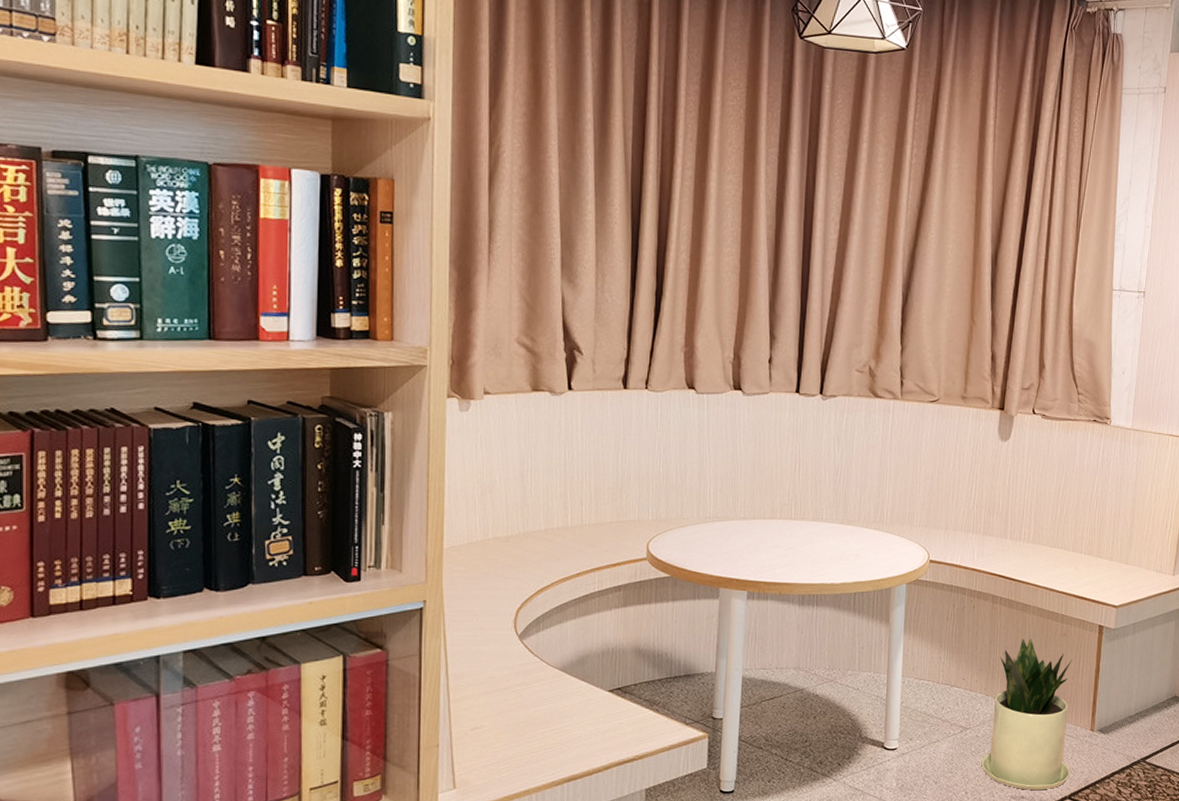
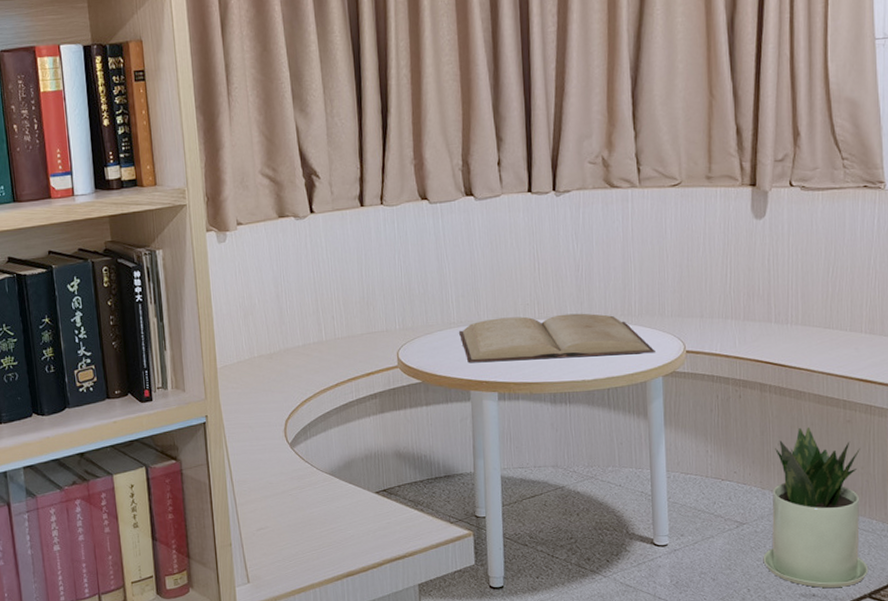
book: none [714,516,902,561] -> present [459,313,655,362]

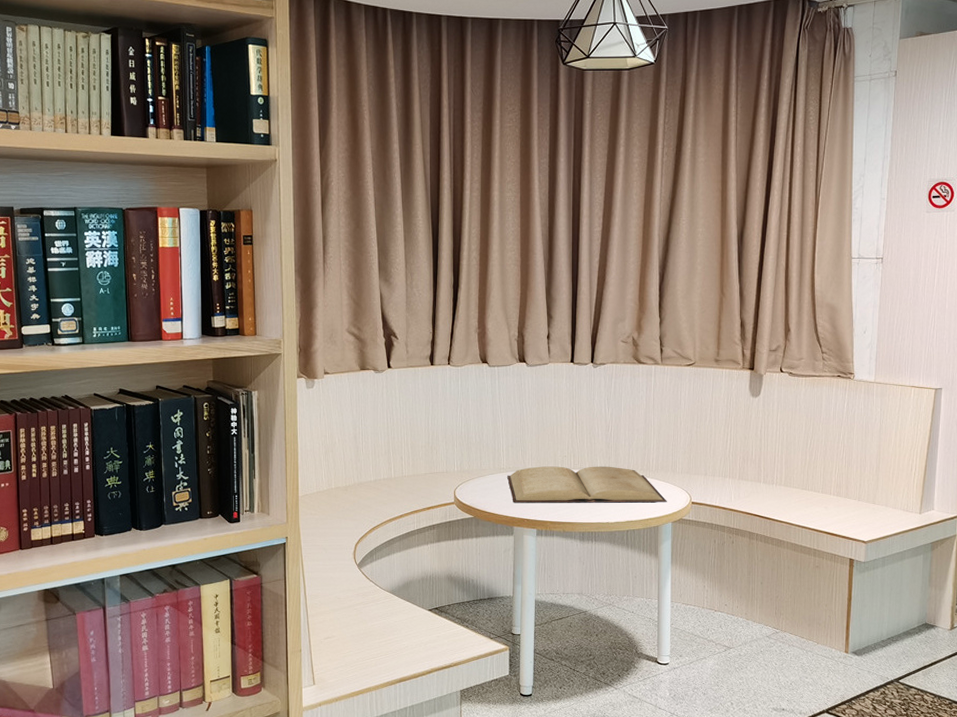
planter: present [763,427,869,588] -> none [744,570,827,704]

